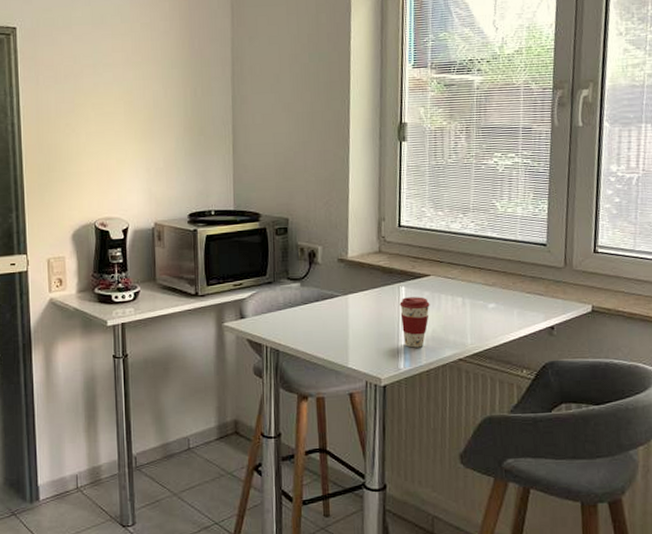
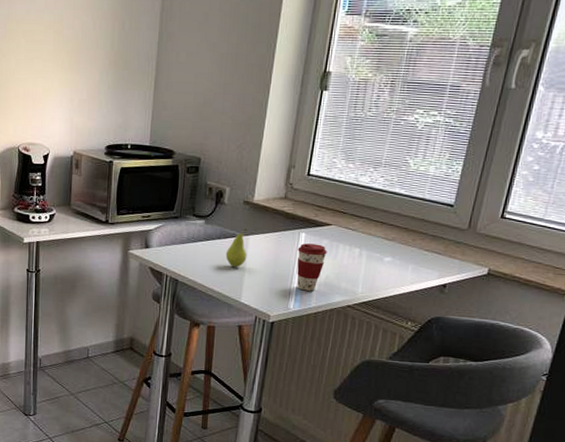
fruit: none [326,287,349,331] -> present [225,228,247,268]

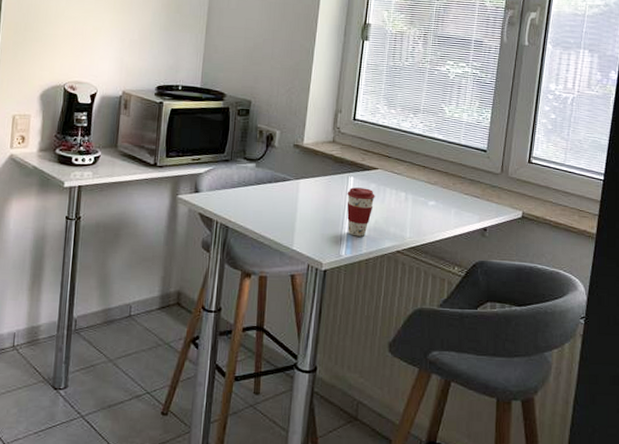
fruit: present [225,228,247,268] -> none [276,172,298,213]

